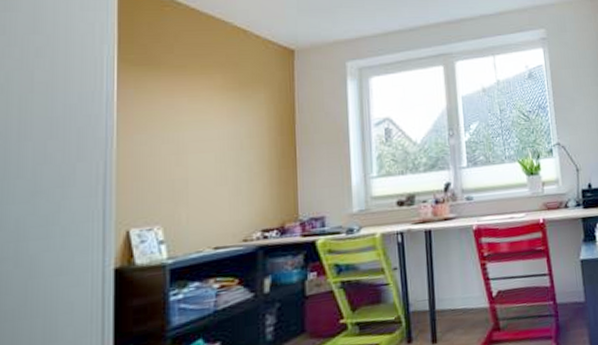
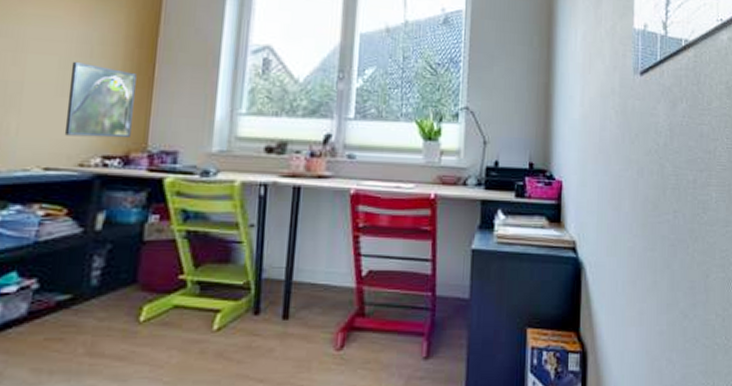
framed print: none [226,154,283,218] -> present [64,61,137,139]

